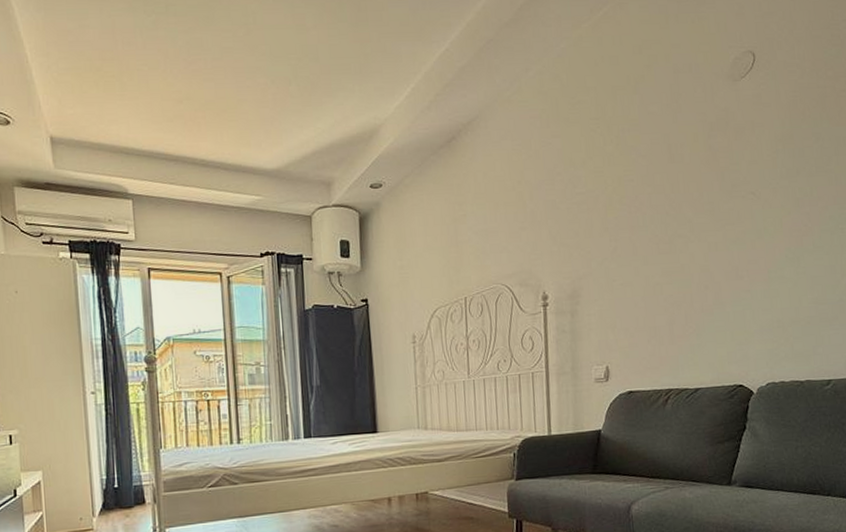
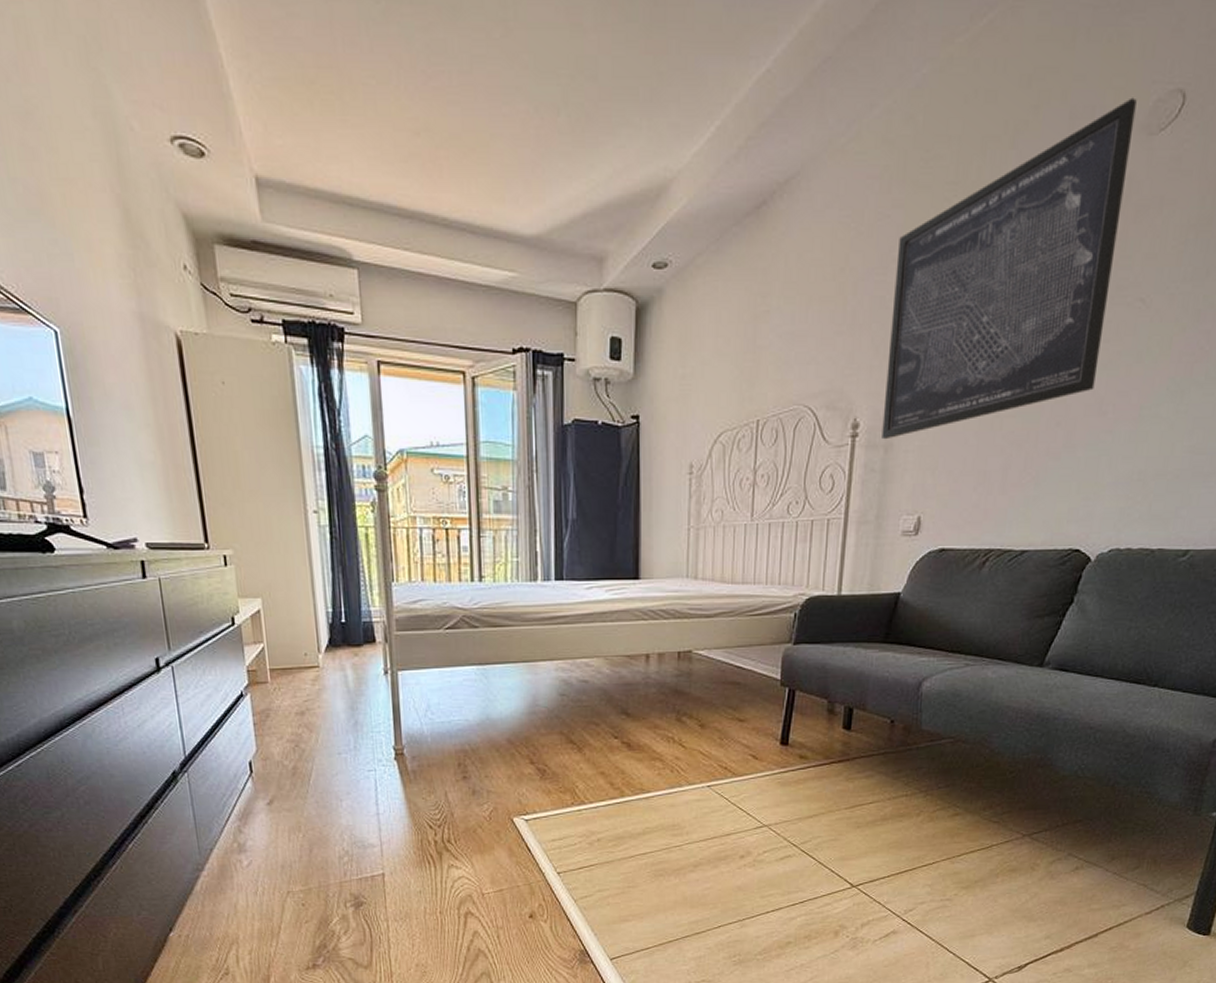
wall art: none [560,57,729,307] -> present [882,97,1137,440]

